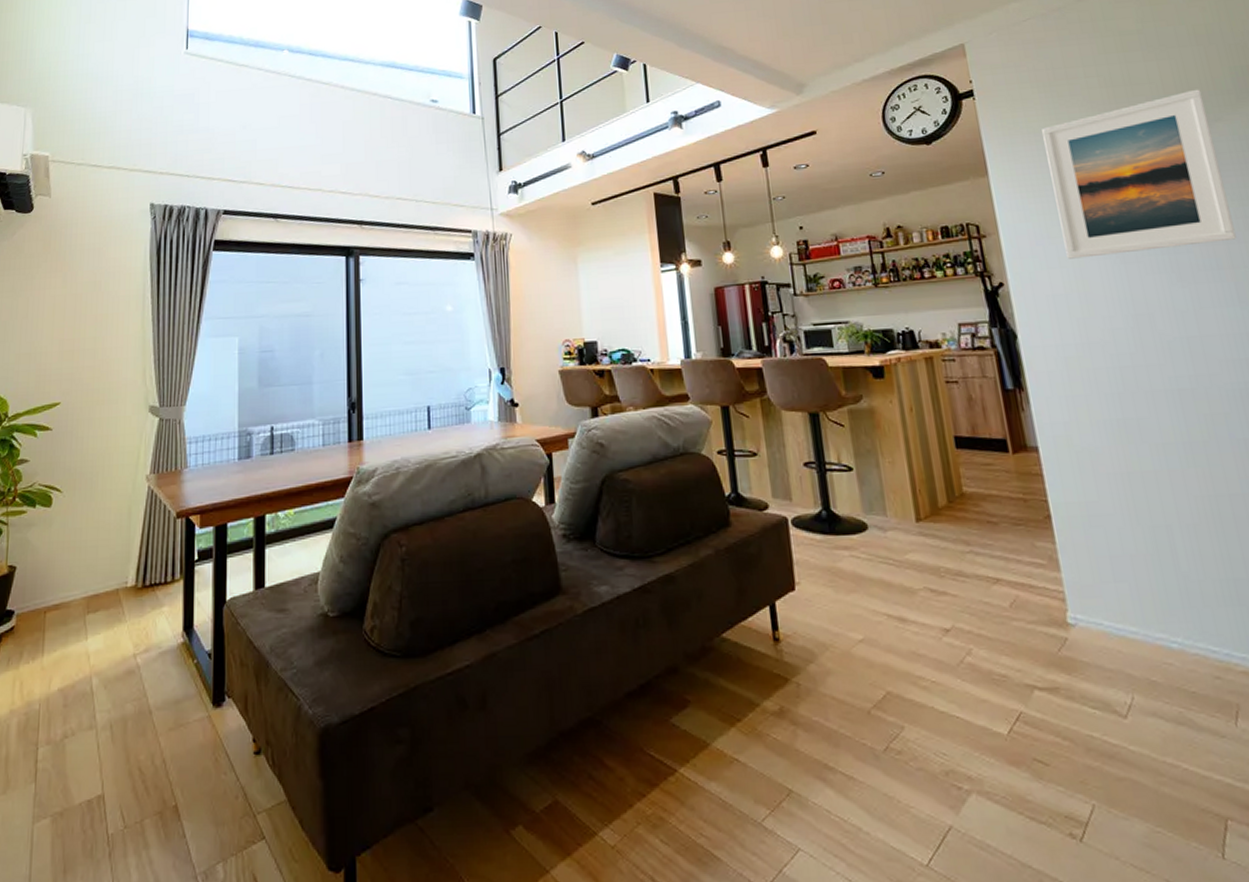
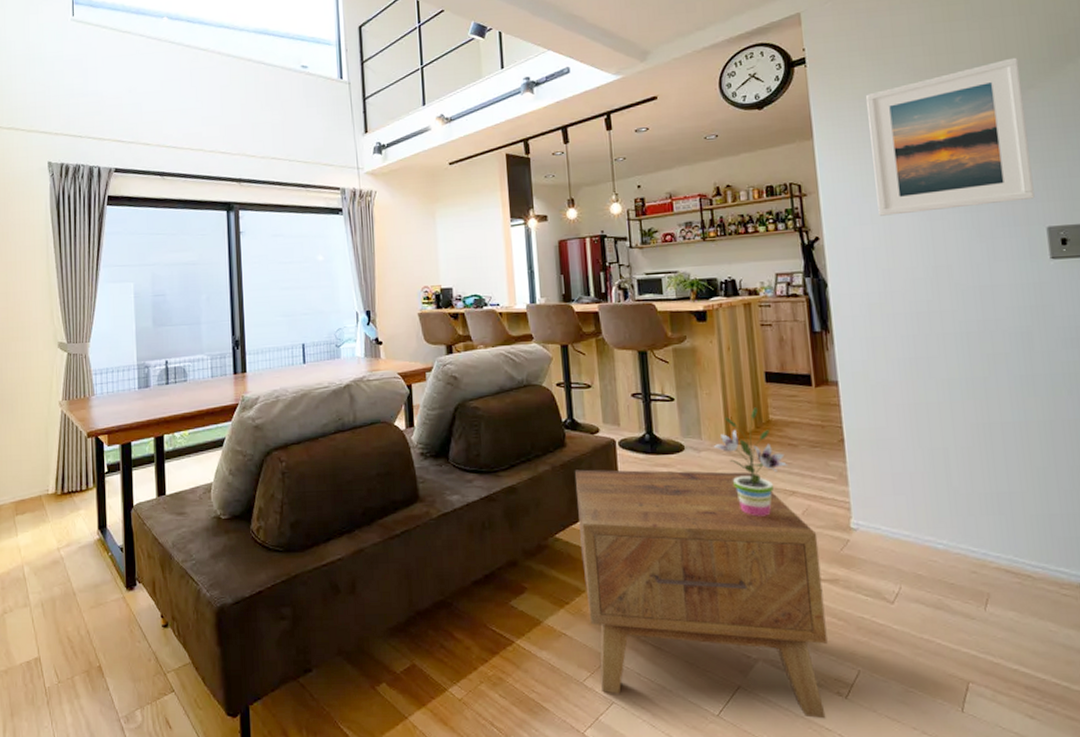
side table: none [741,553,1059,870] -> present [574,469,828,719]
potted plant: none [900,478,989,610] -> present [713,407,789,517]

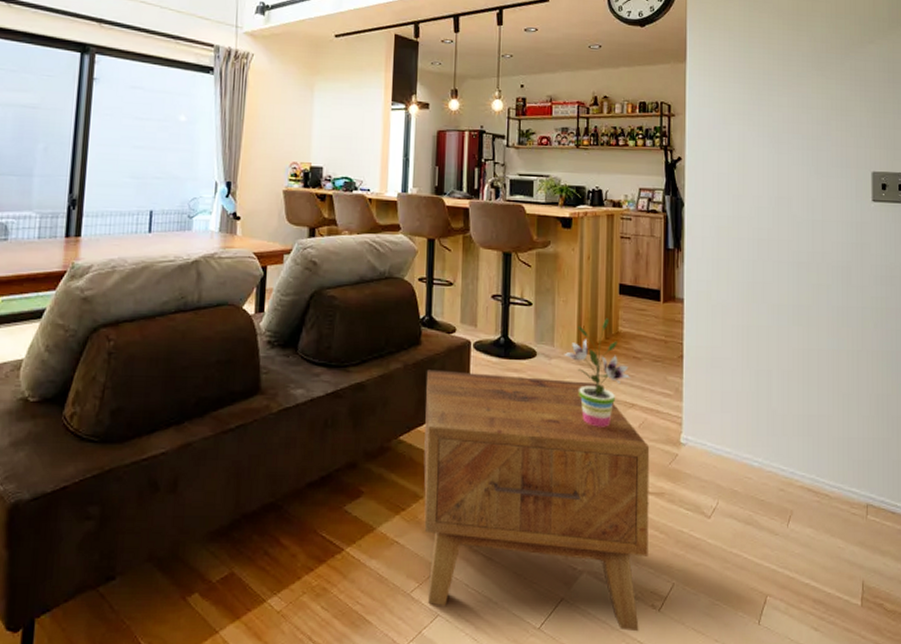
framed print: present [866,57,1035,216] -> none [735,13,865,145]

